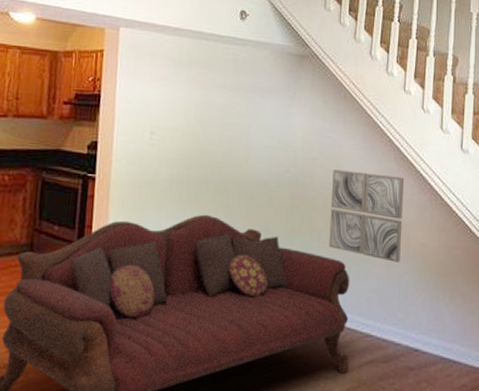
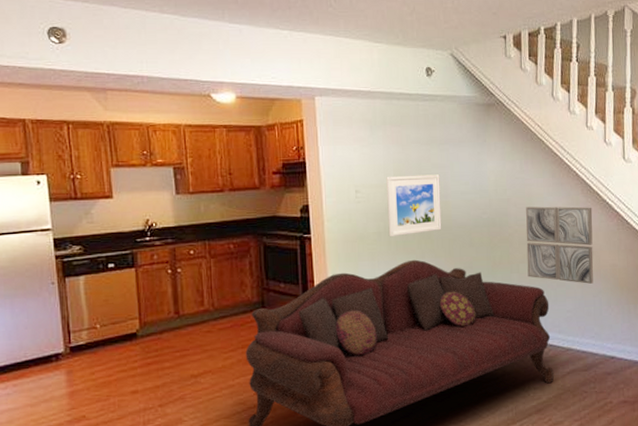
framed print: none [181,120,244,187] -> present [386,174,442,237]

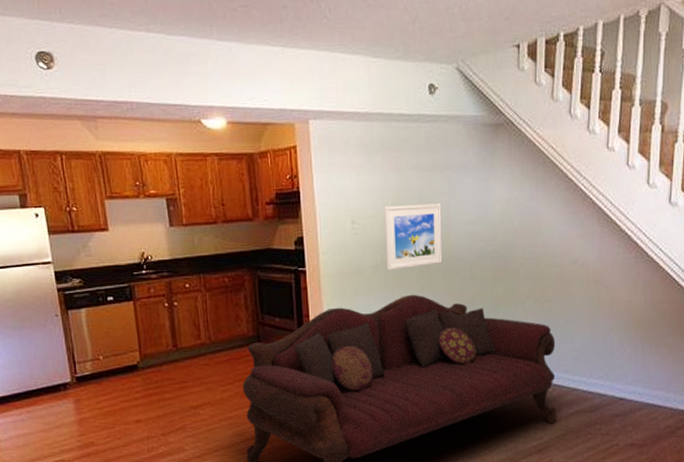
wall art: present [526,206,594,284] -> none [533,237,609,321]

